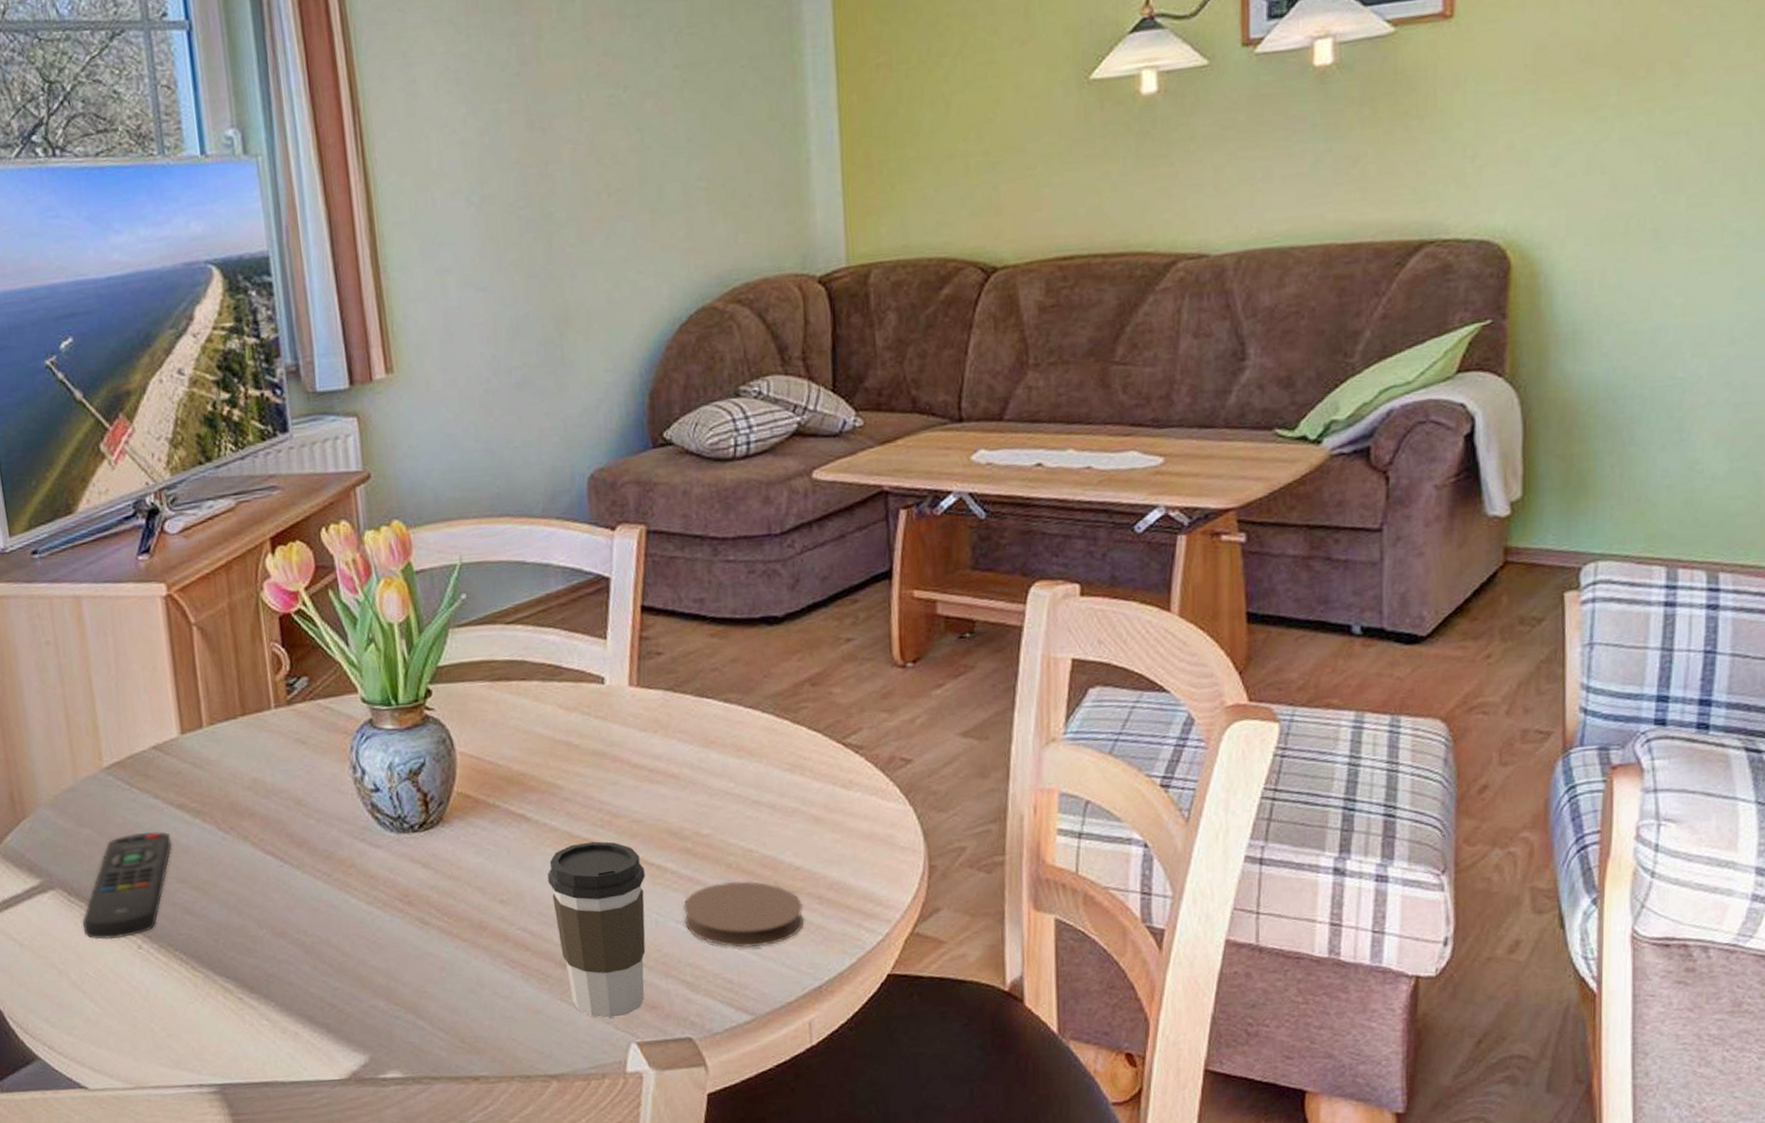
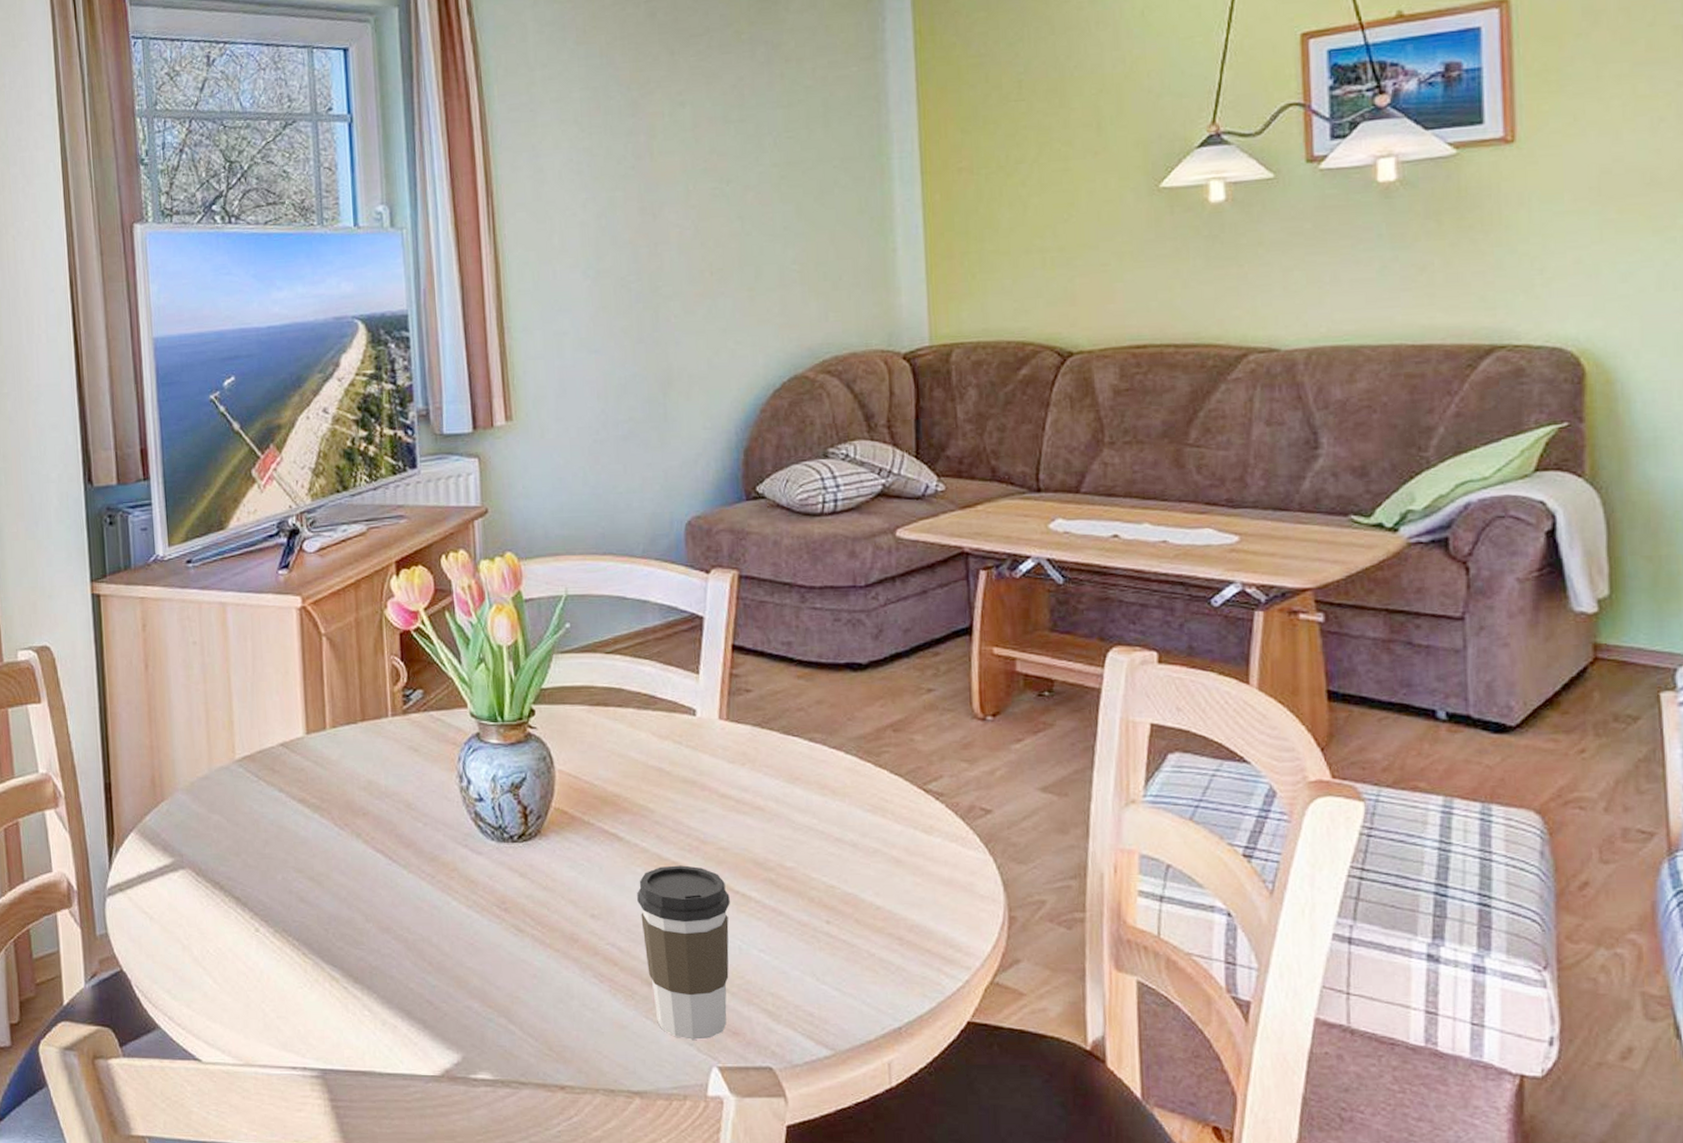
remote control: present [82,831,172,940] -> none [207,823,292,921]
coaster: present [683,880,804,948] -> none [766,916,885,983]

